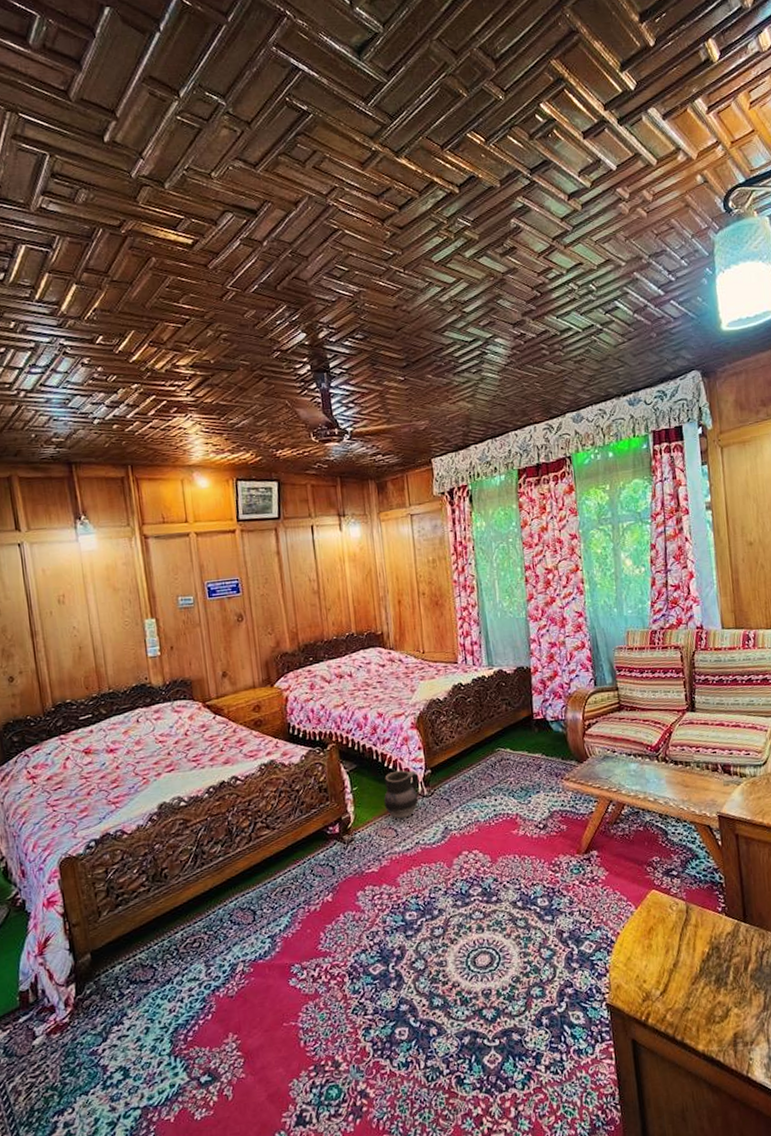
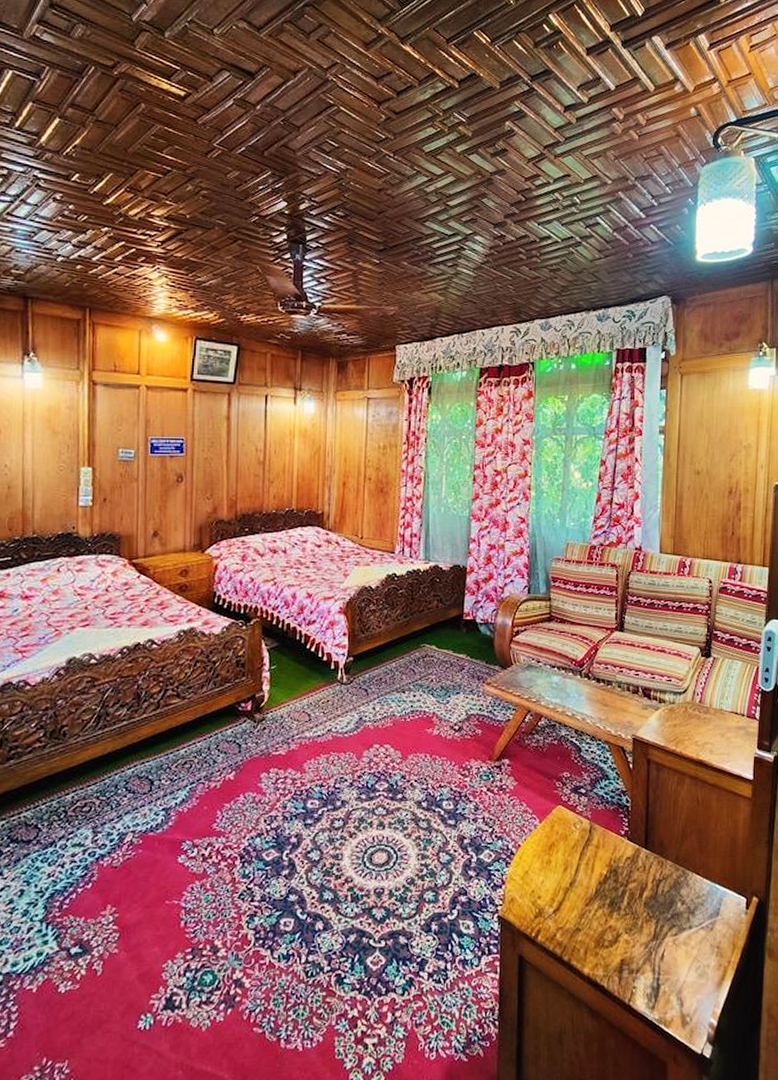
ceramic jug: present [383,770,419,819] -> none [300,654,339,703]

